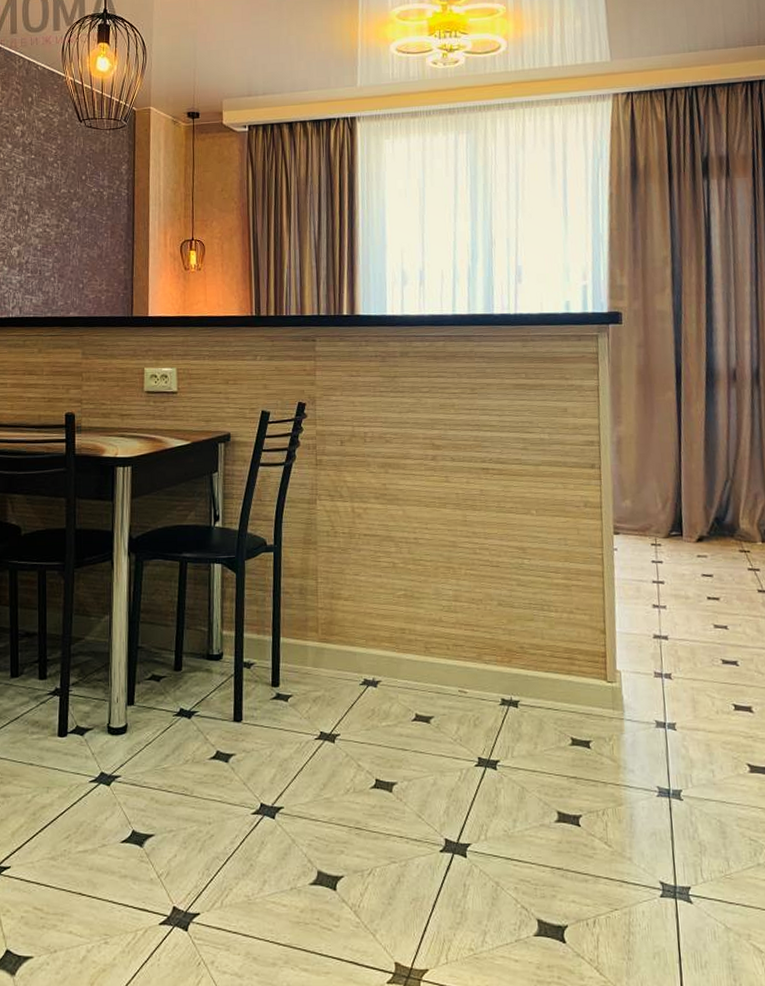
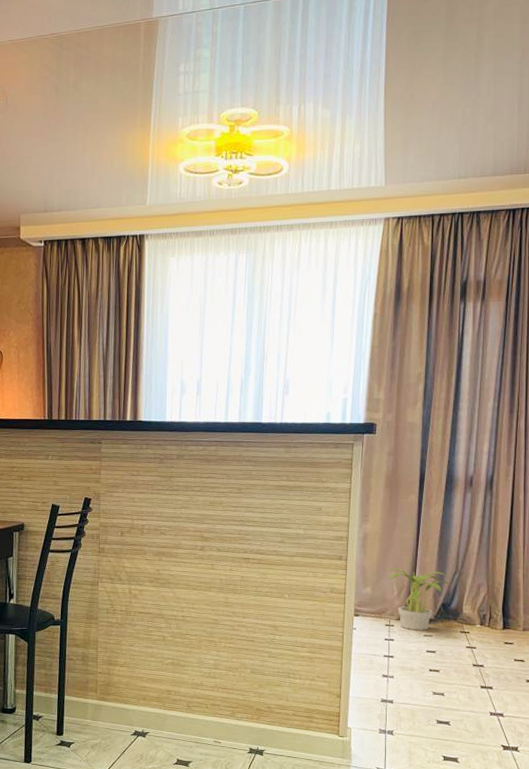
potted plant: none [646,476,723,550] -> present [385,568,451,631]

